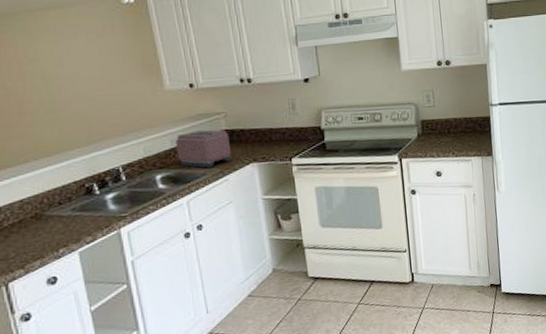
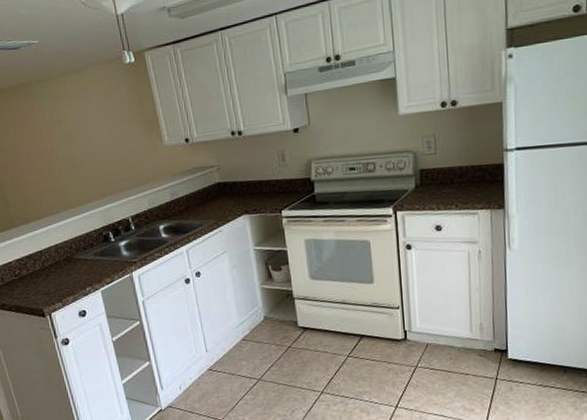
toaster: present [176,130,232,168] -> none [175,183,226,219]

